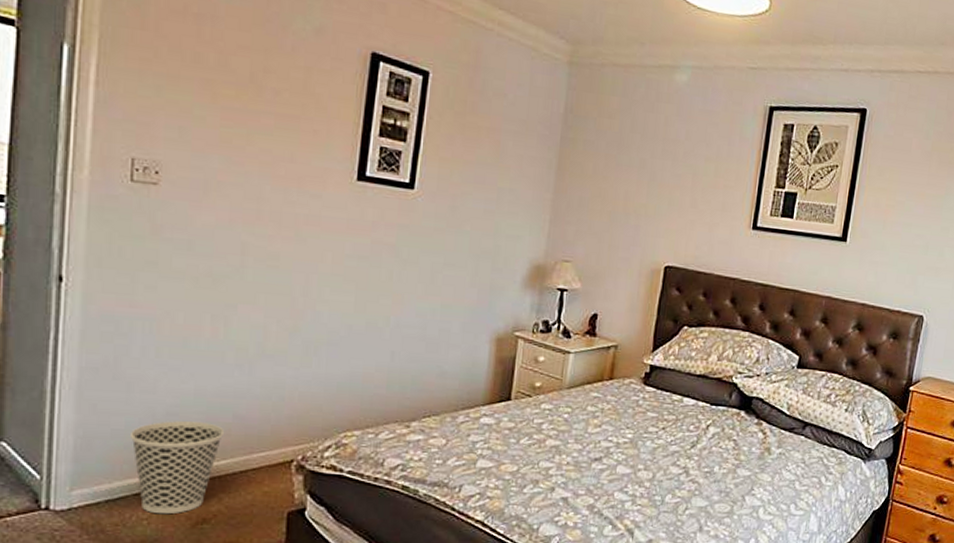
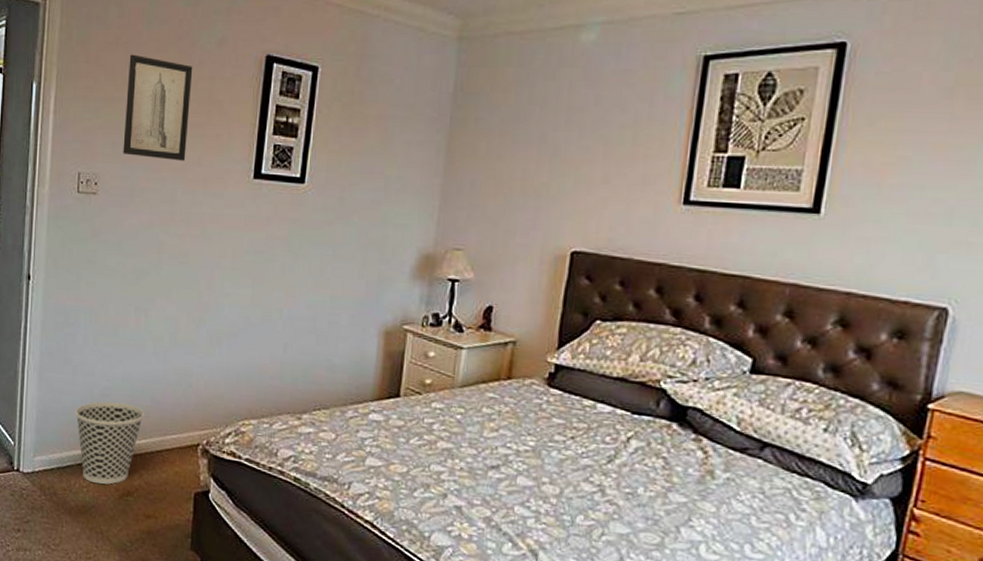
wall art: none [193,28,284,155] -> present [123,54,193,161]

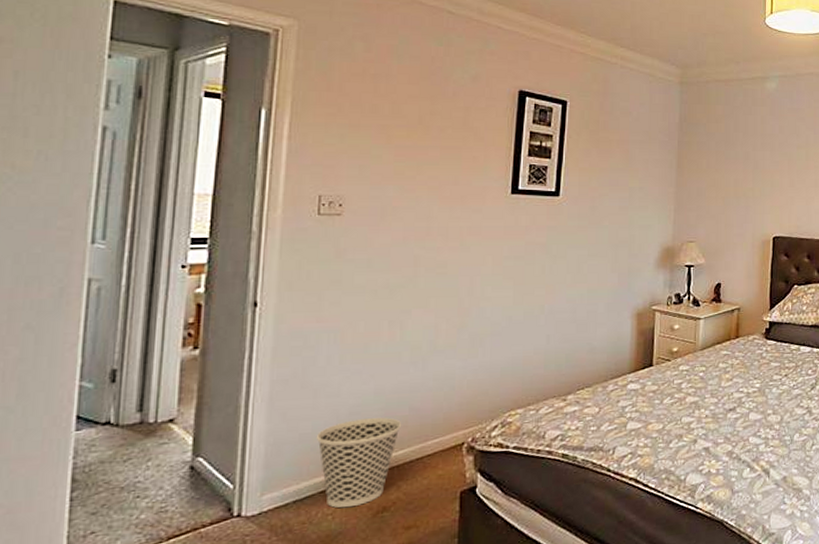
wall art: present [123,54,193,161] -> none [371,85,447,181]

